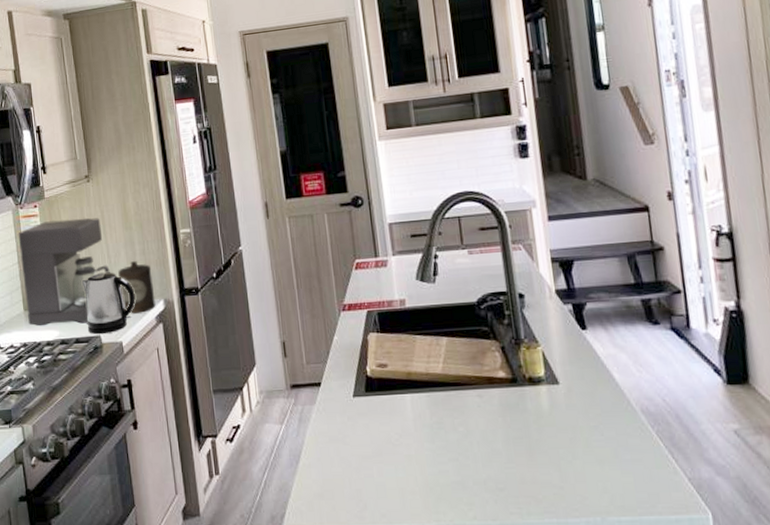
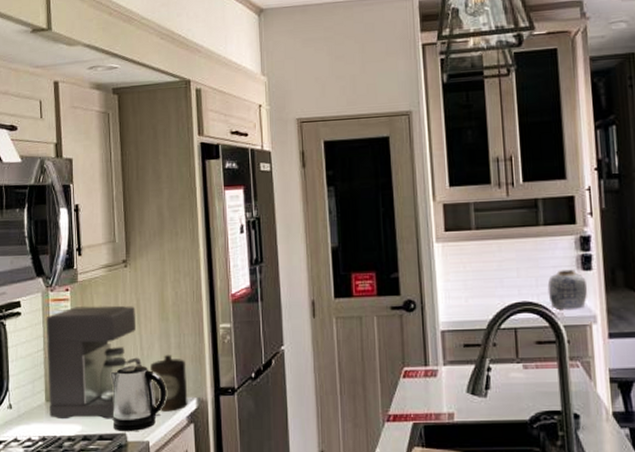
decorative jar: none [487,158,527,197] -> present [547,269,588,311]

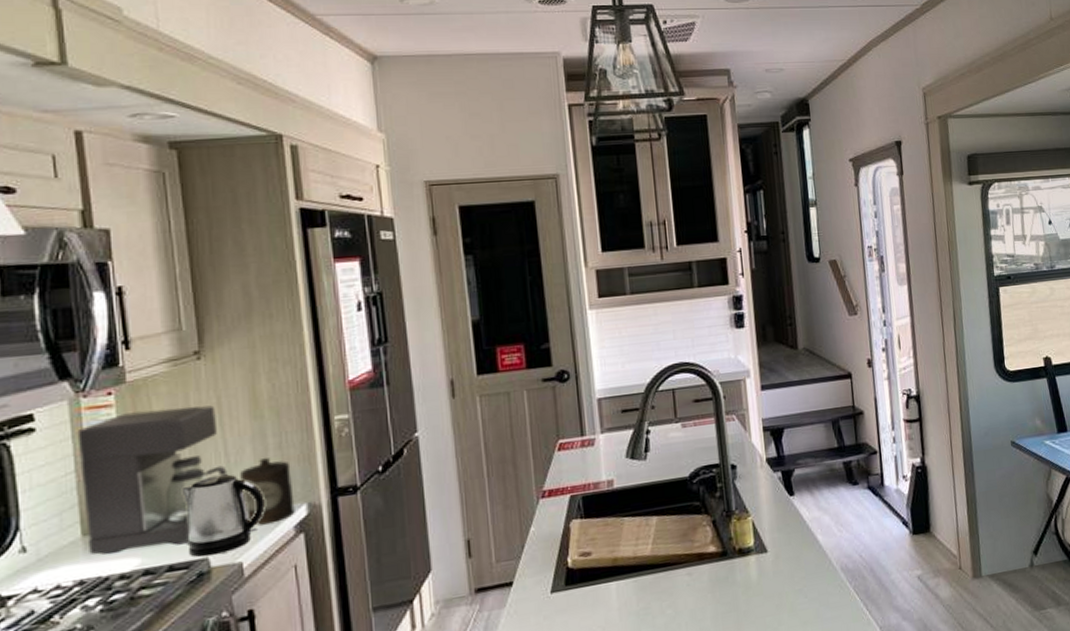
decorative jar: present [547,269,588,311] -> none [703,328,742,368]

